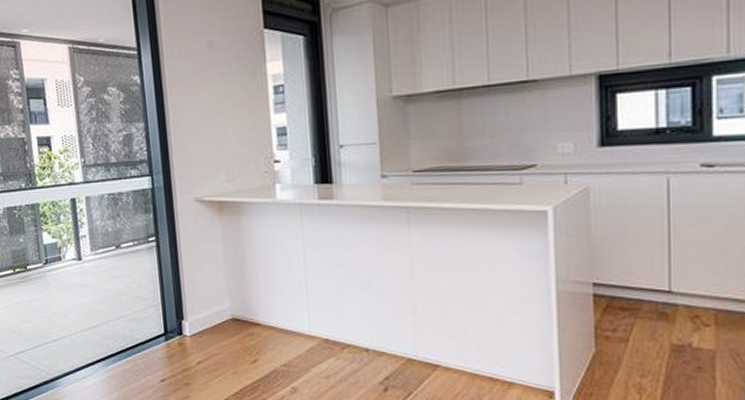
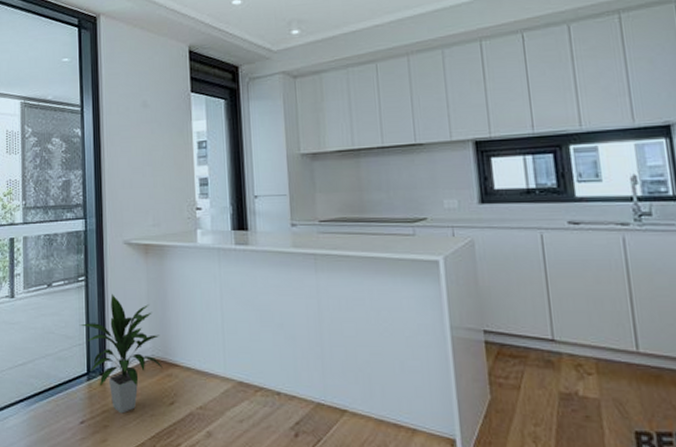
indoor plant: none [152,253,244,372] -> present [79,293,163,414]

